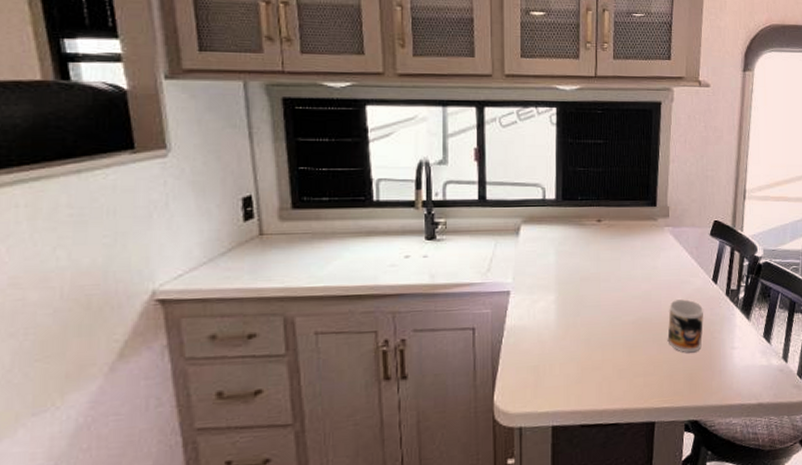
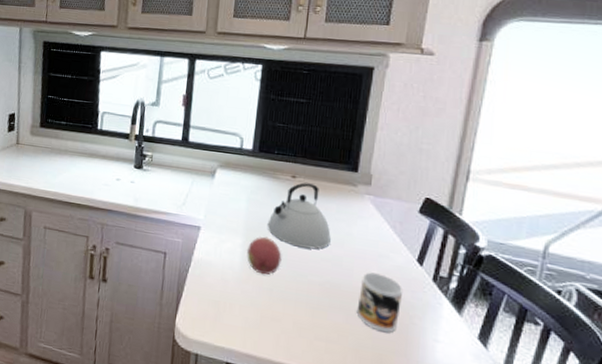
fruit: none [561,287,596,327] -> present [247,236,282,275]
kettle: none [578,225,639,291] -> present [267,182,331,250]

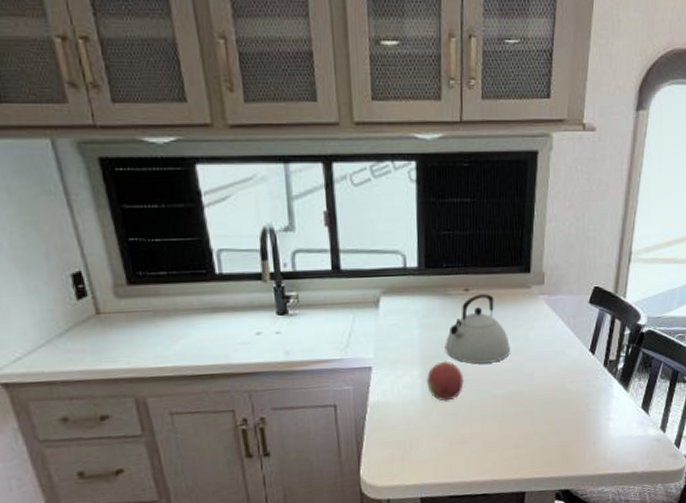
mug: present [356,272,404,333] -> none [540,371,580,425]

